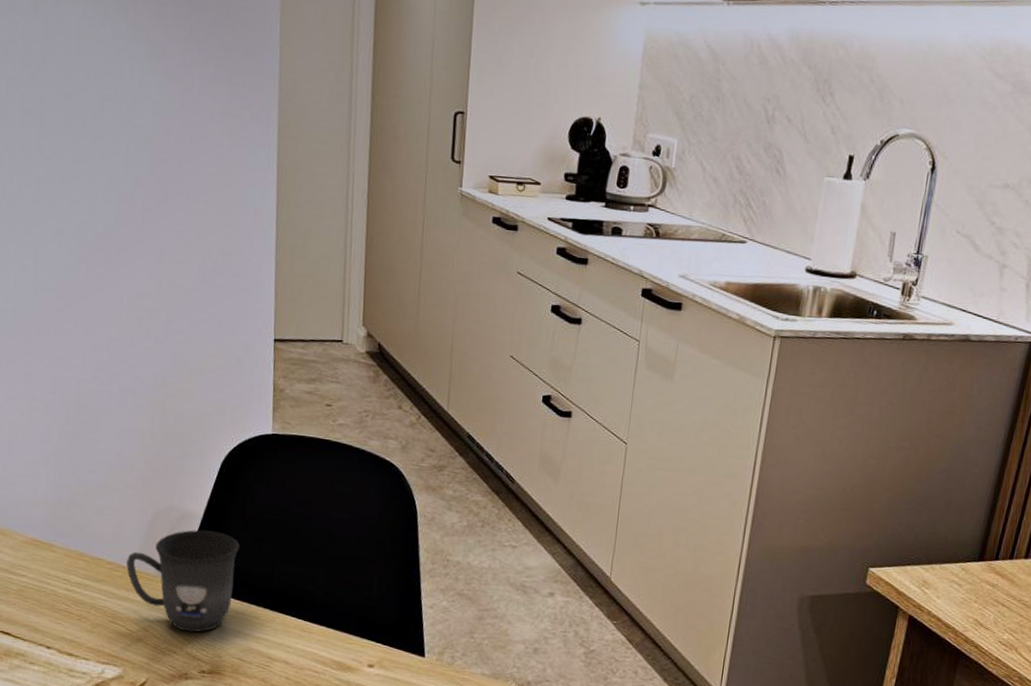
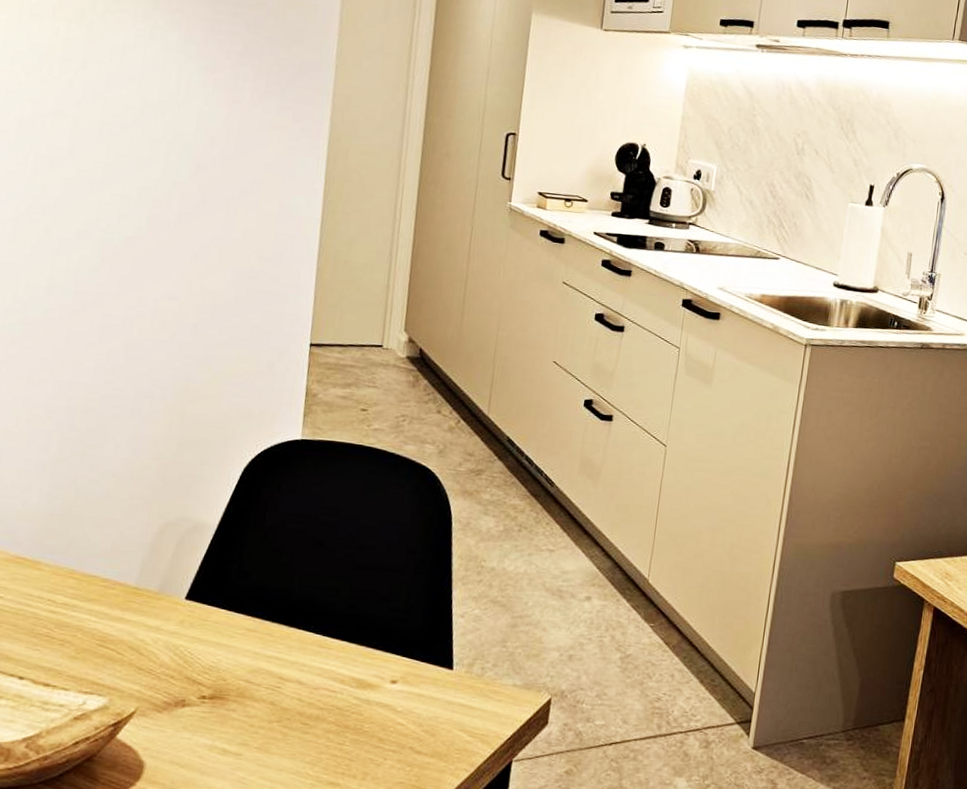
mug: present [126,530,239,633] -> none [123,541,256,654]

